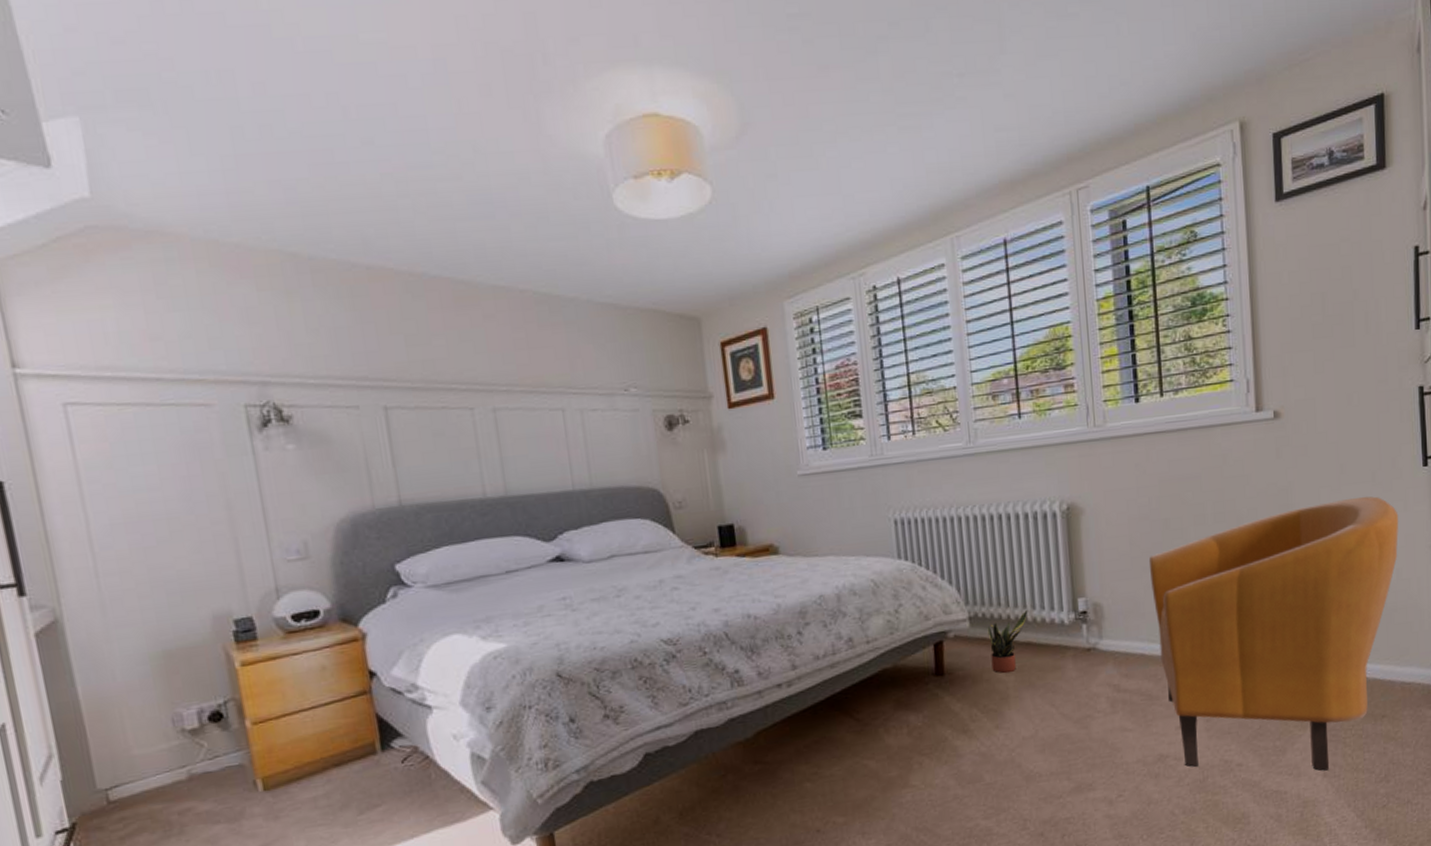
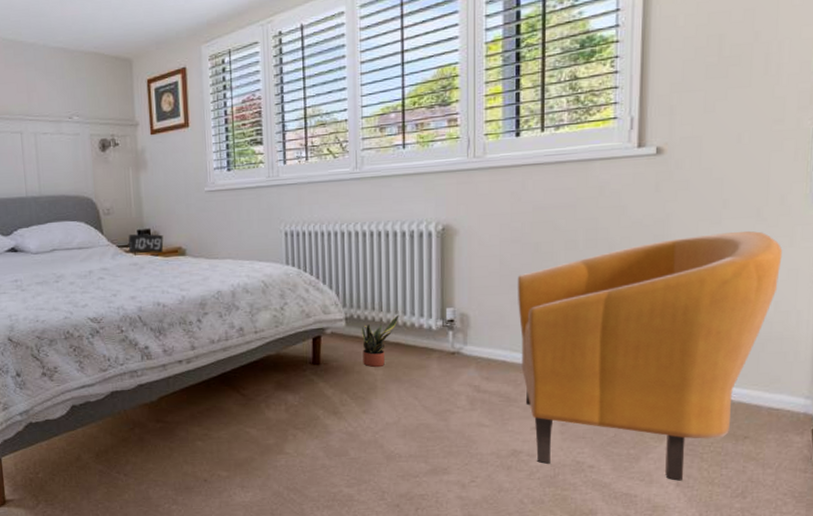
alarm clock: none [707,530,751,555] -> present [128,234,164,253]

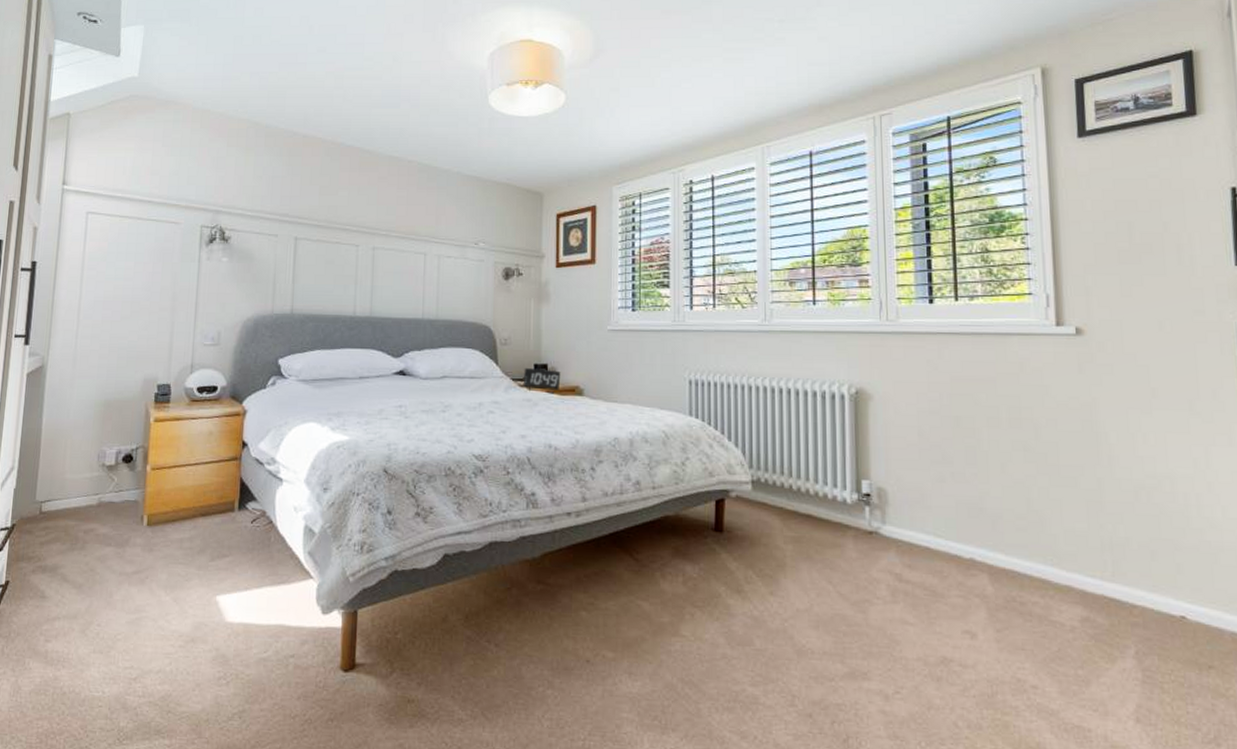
potted plant: present [361,314,399,368] -> none [769,482,811,542]
armchair: present [517,231,783,481] -> none [937,424,1223,716]

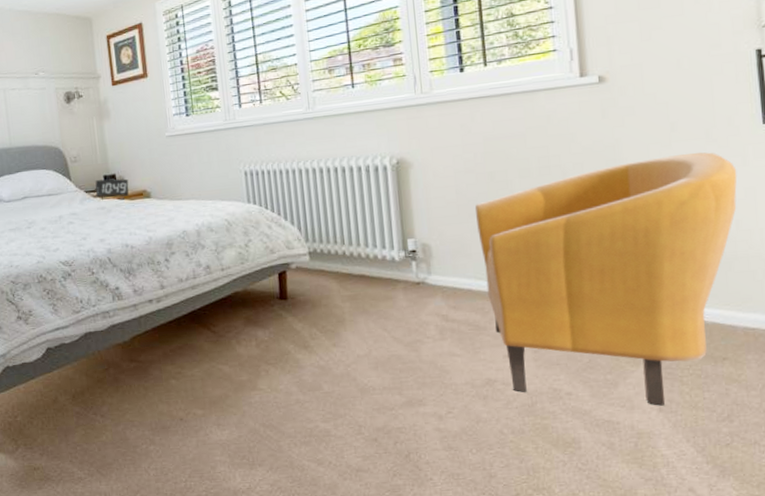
armchair: none [937,424,1223,716] -> present [474,152,737,406]

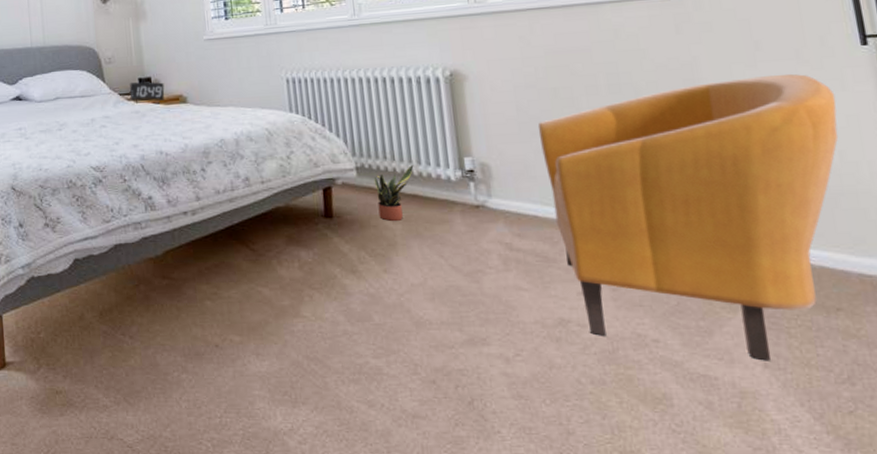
potted plant: none [325,247,362,301] -> present [373,164,414,222]

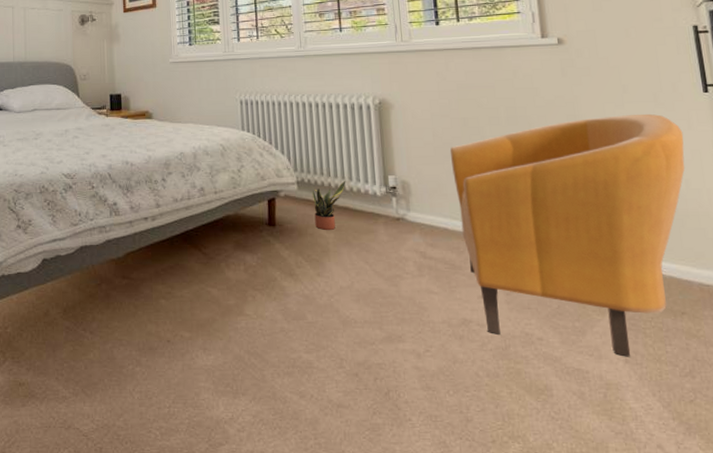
alarm clock: present [129,82,165,101] -> none [101,98,133,116]

